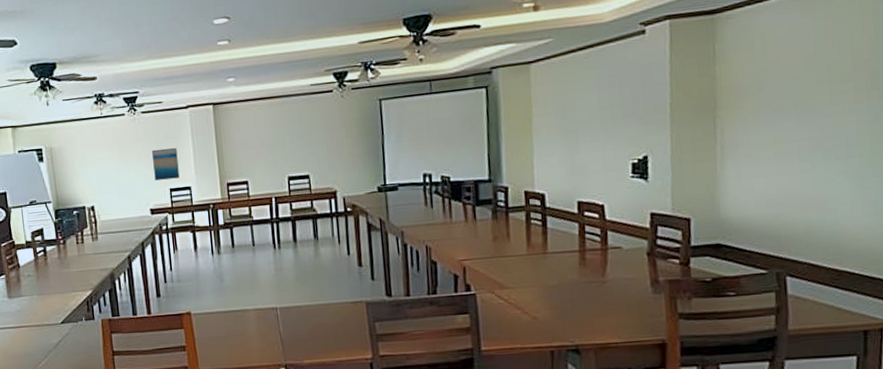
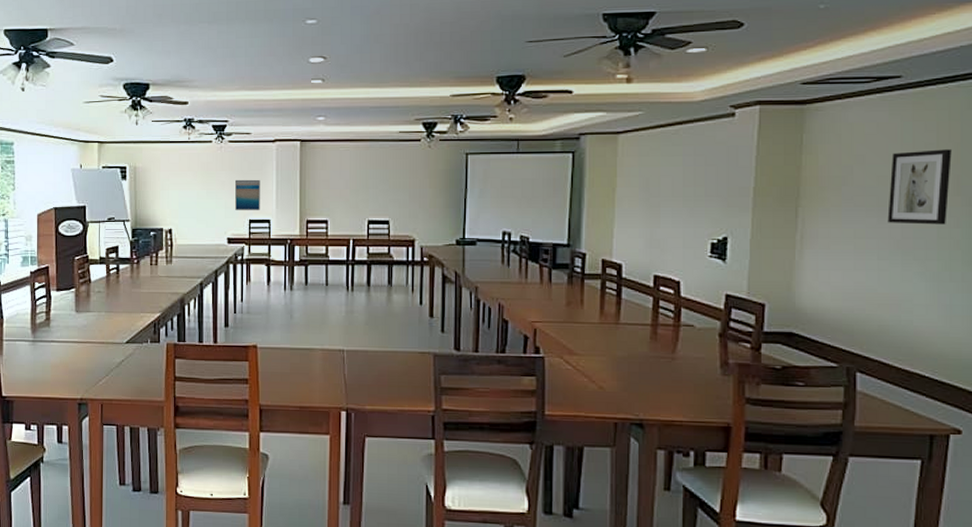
wall art: none [805,44,867,125] -> present [887,149,952,225]

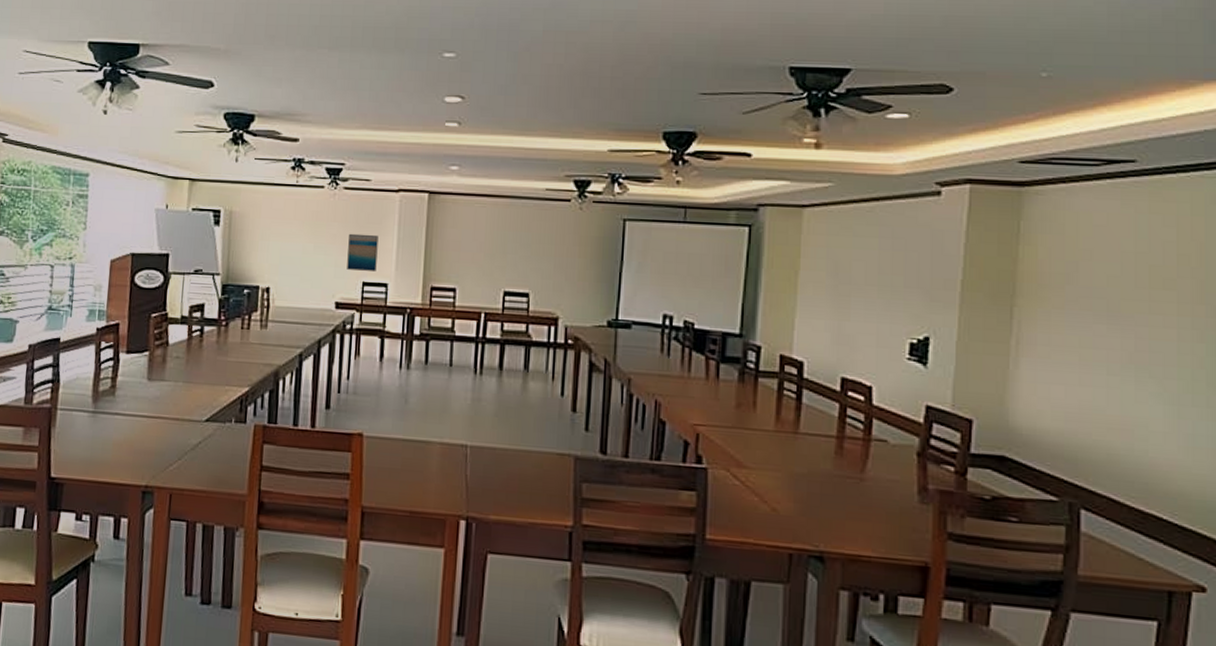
wall art: present [887,149,952,225] -> none [1119,248,1194,338]

